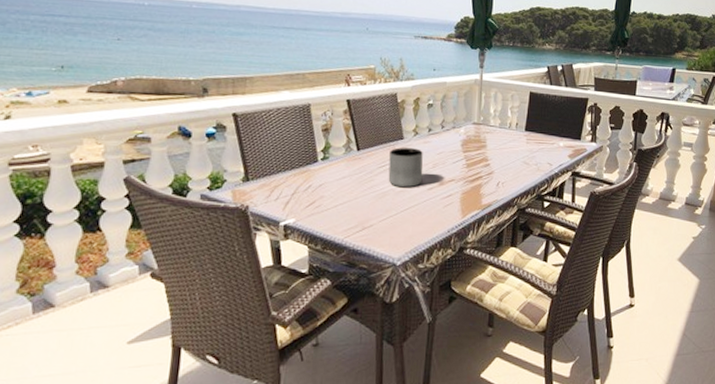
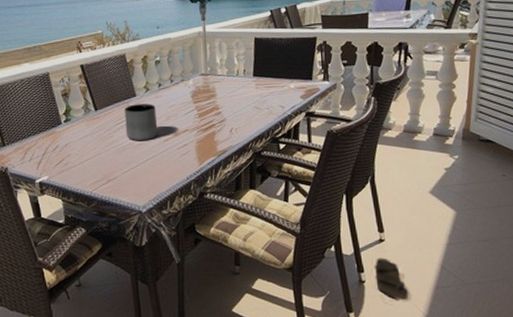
sandal: none [622,323,653,368] -> present [374,257,409,301]

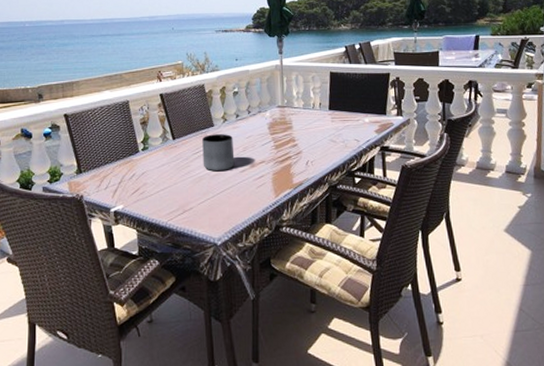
sandal: present [374,257,409,301] -> none [451,298,488,345]

